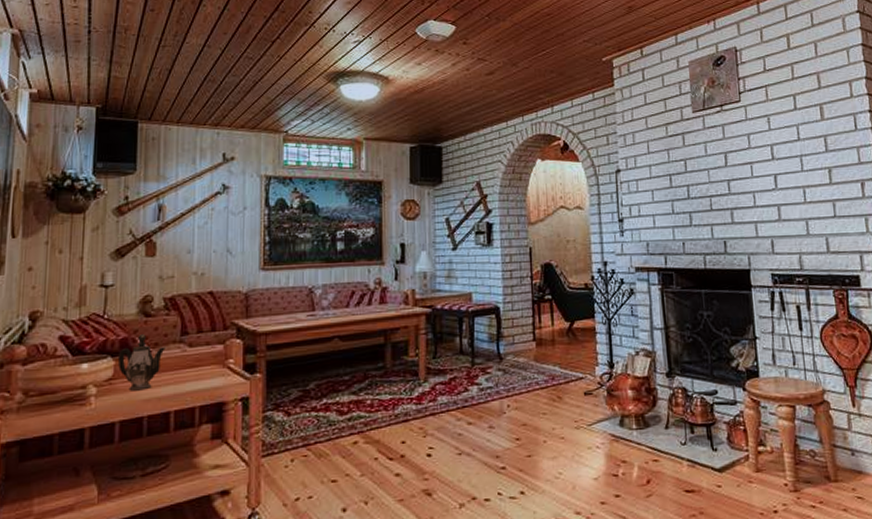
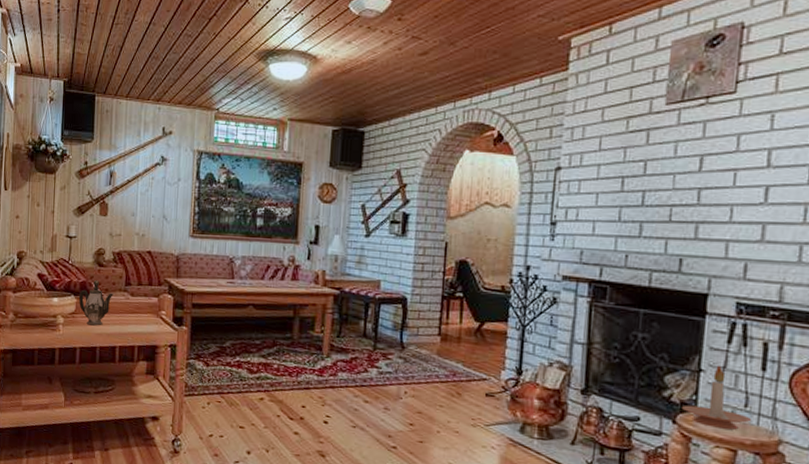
candle holder: none [748,330,801,388] -> present [682,365,752,430]

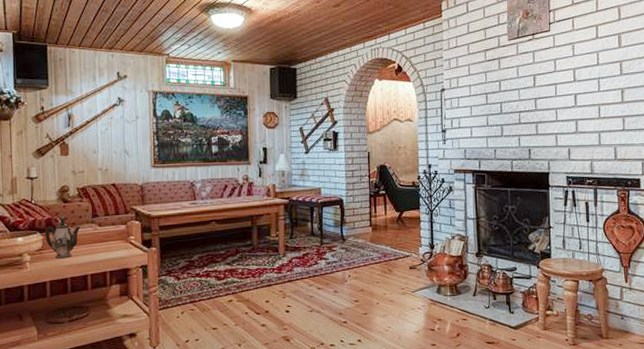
candle holder: present [682,365,752,430] -> none [542,222,585,267]

